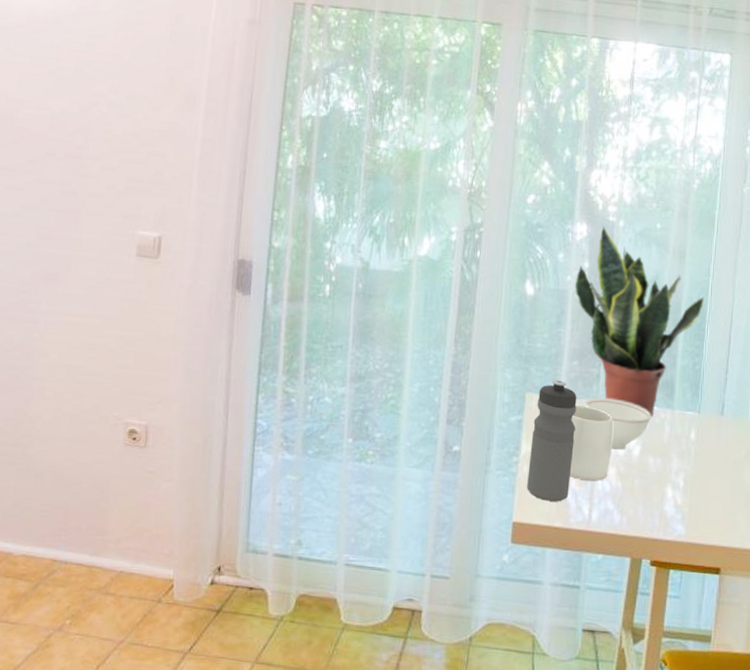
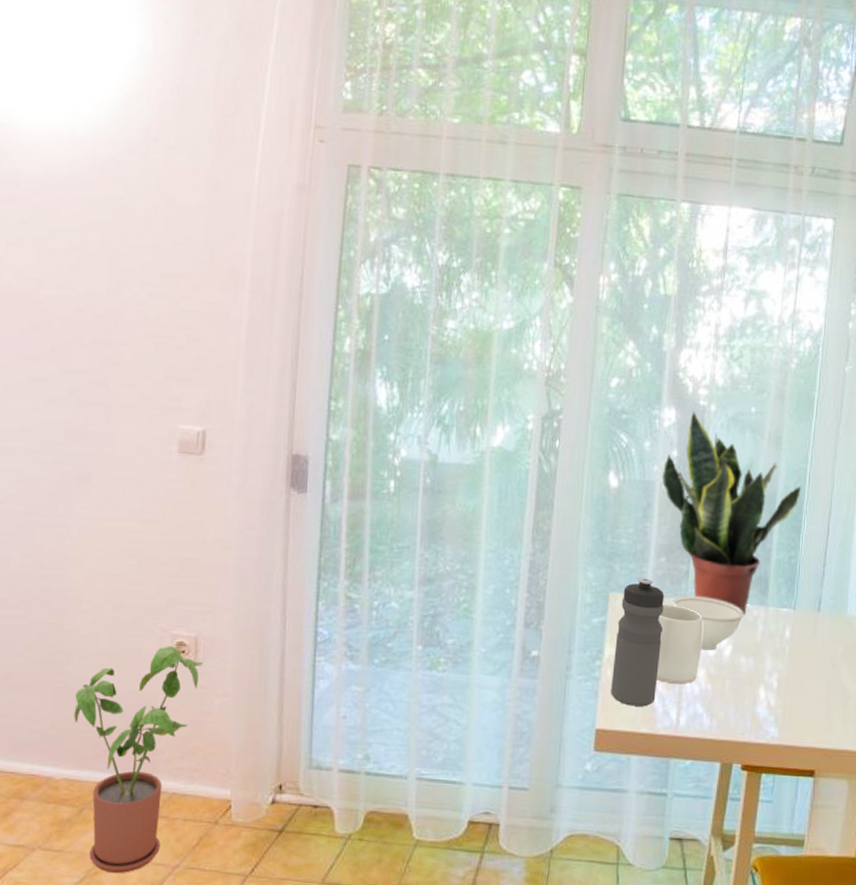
house plant: none [33,433,152,647] -> present [74,646,203,874]

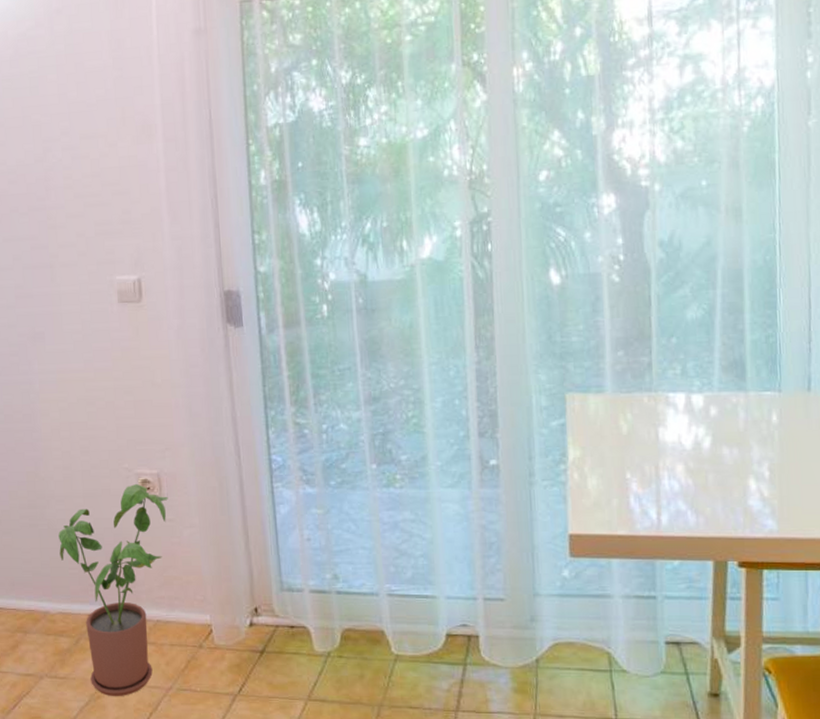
water bottle: present [611,578,664,707] -> none [579,374,631,508]
mug: present [656,604,704,684] -> none [623,400,677,482]
potted plant: present [662,411,801,614] -> none [608,193,771,402]
bowl: present [673,596,744,651] -> none [637,388,721,444]

